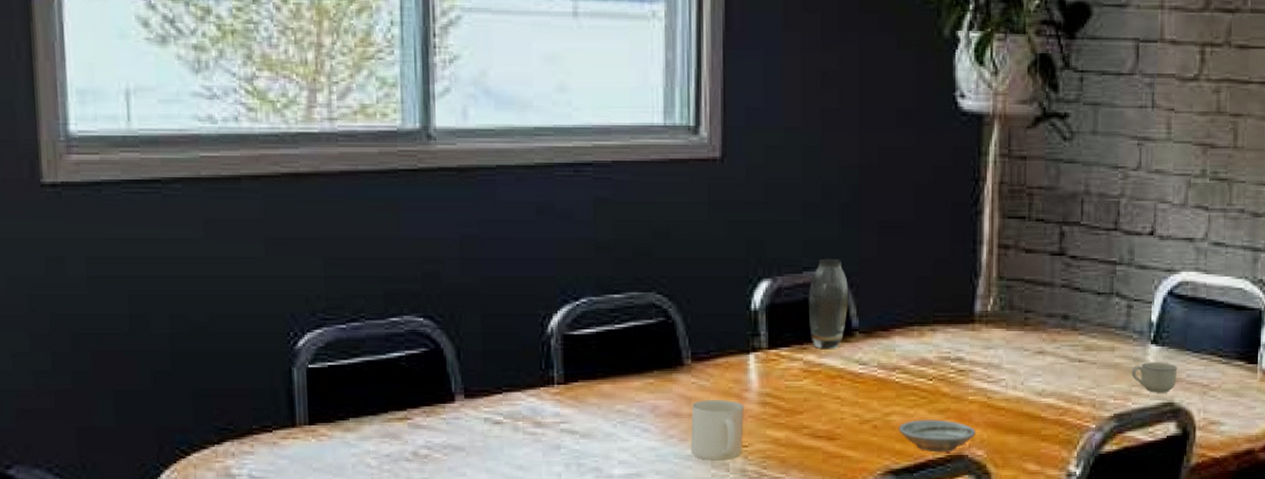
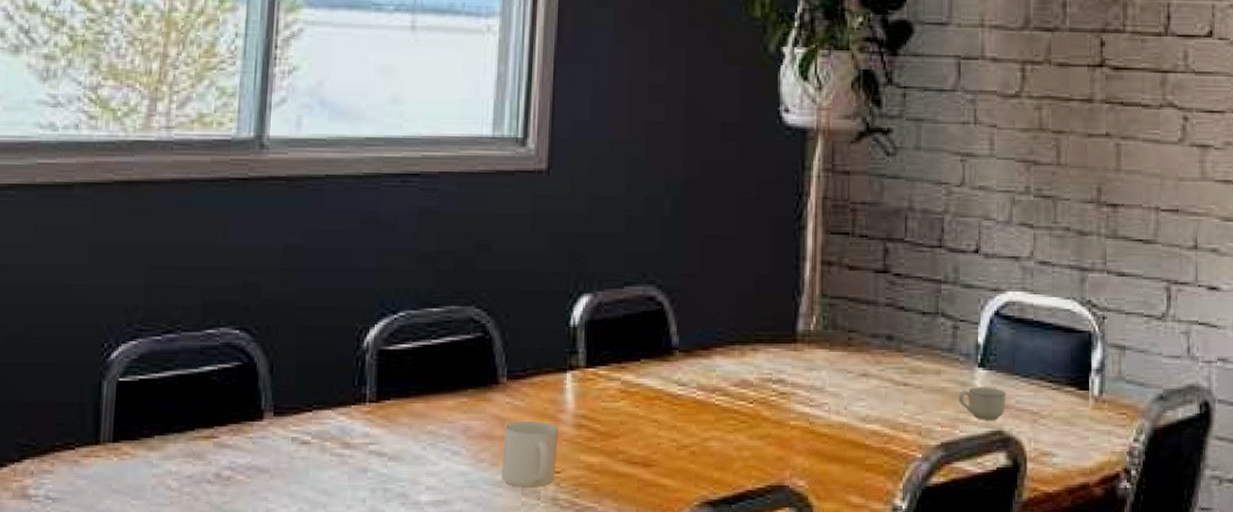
vase: present [808,259,849,349] -> none [627,274,670,368]
saucer: present [898,419,976,453] -> none [717,446,797,482]

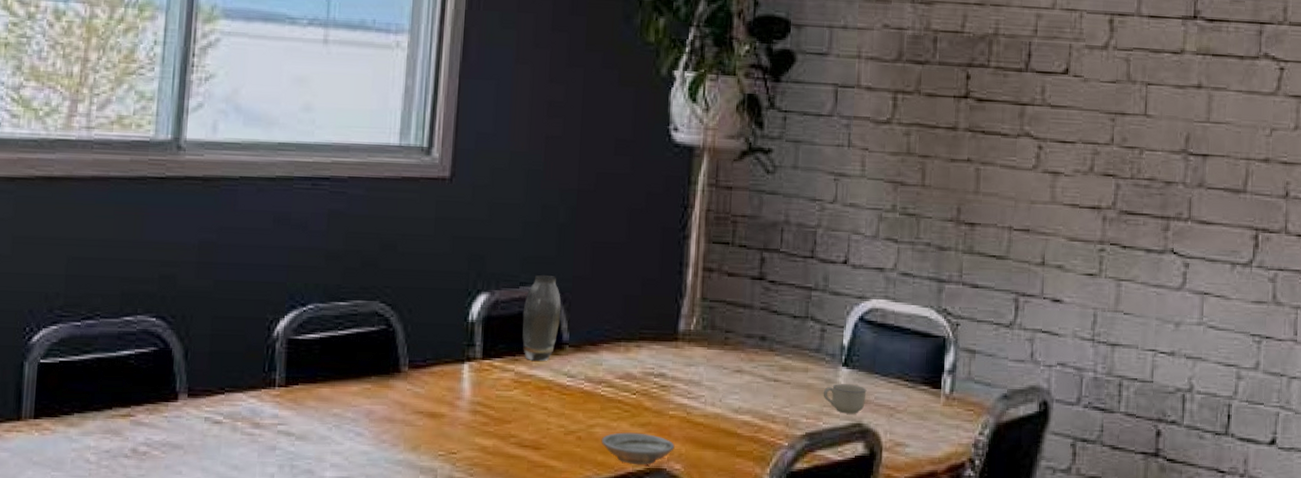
cup: present [501,421,558,487] -> none [401,407,455,467]
vase: none [627,274,670,368] -> present [522,275,561,361]
saucer: none [717,446,797,482] -> present [601,432,675,465]

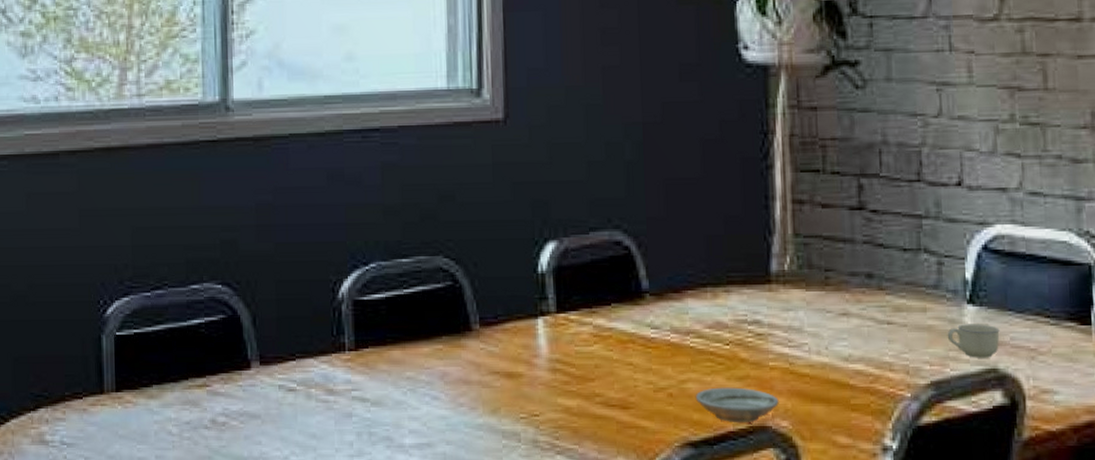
vase: present [522,275,561,361] -> none [595,219,638,312]

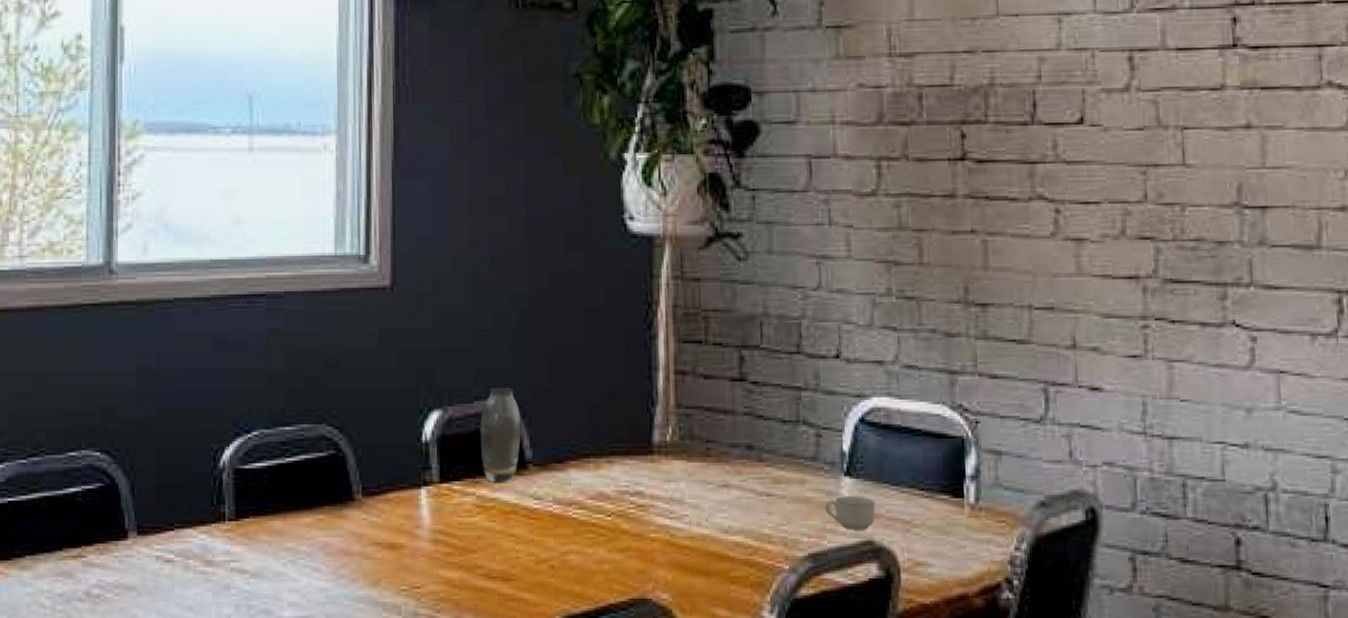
vase: none [595,219,638,312] -> present [479,388,522,482]
saucer: present [695,387,779,423] -> none [576,559,660,596]

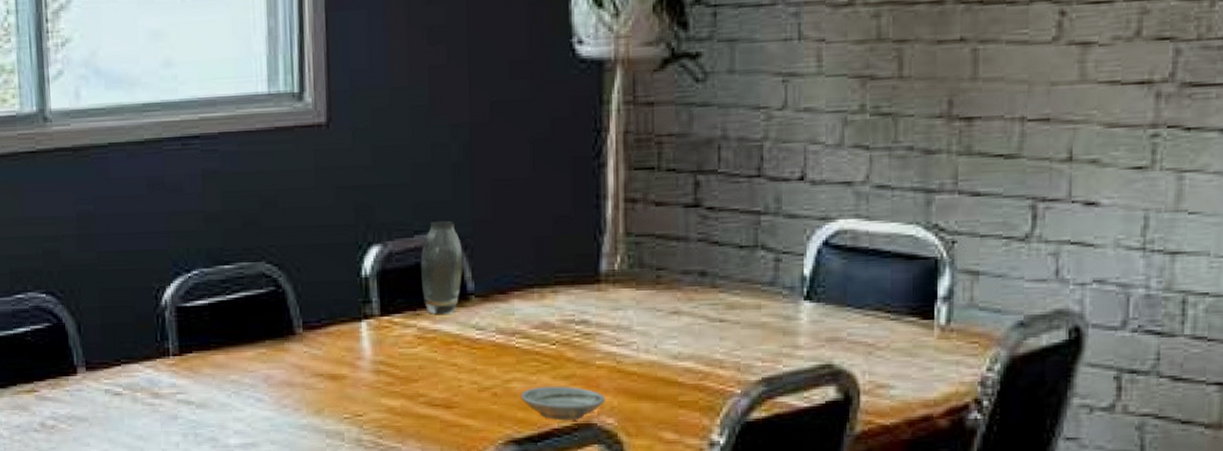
saucer: none [576,559,660,596] -> present [520,386,605,421]
cup: present [824,496,876,530] -> none [781,320,837,354]

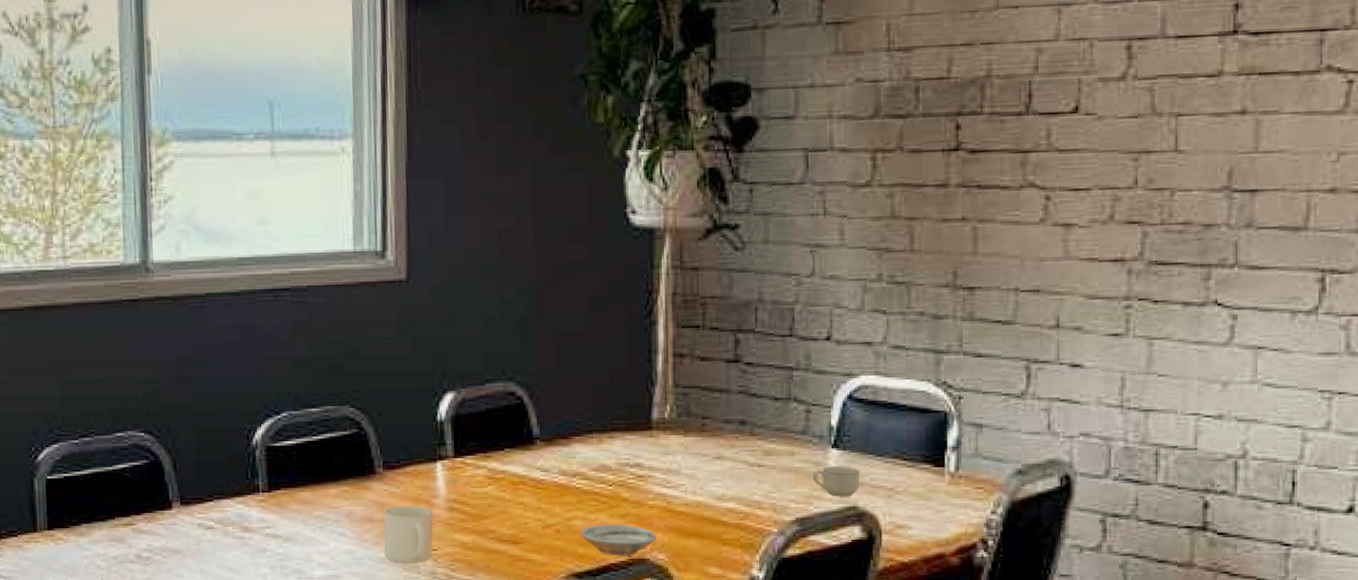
cup: none [304,369,358,430] -> present [384,506,433,563]
vase: present [420,221,463,314] -> none [490,371,529,456]
cup: none [781,320,837,354] -> present [812,466,861,497]

